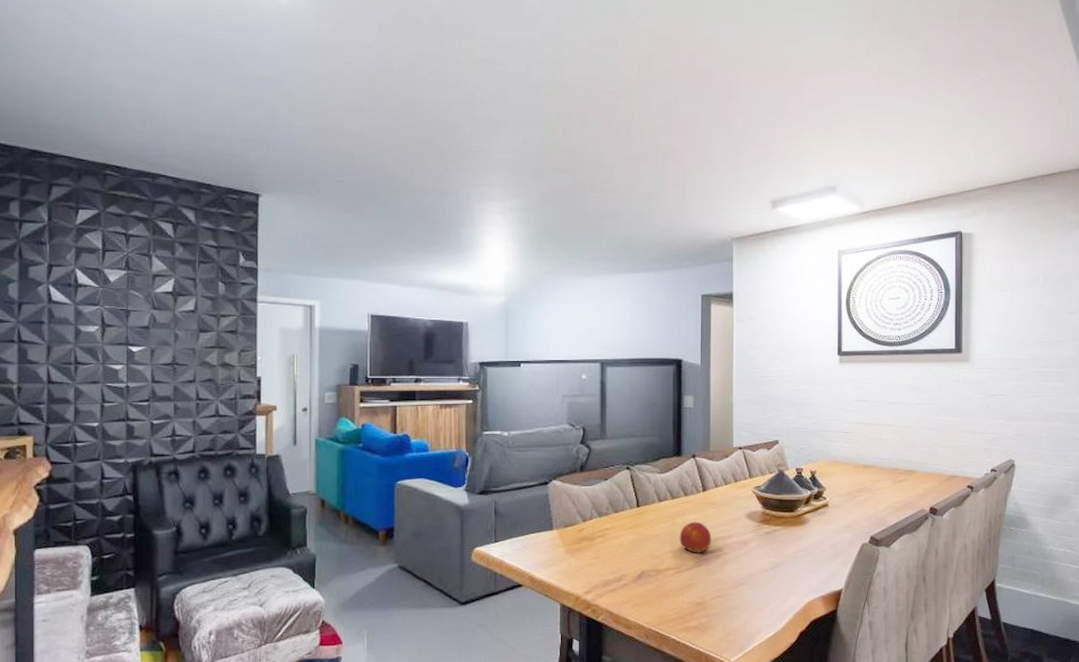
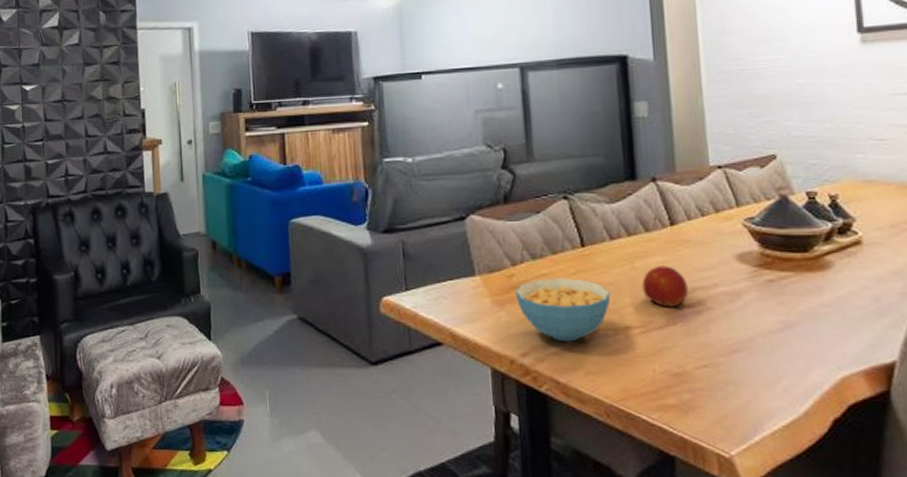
cereal bowl: none [584,531,656,582] -> present [516,278,611,342]

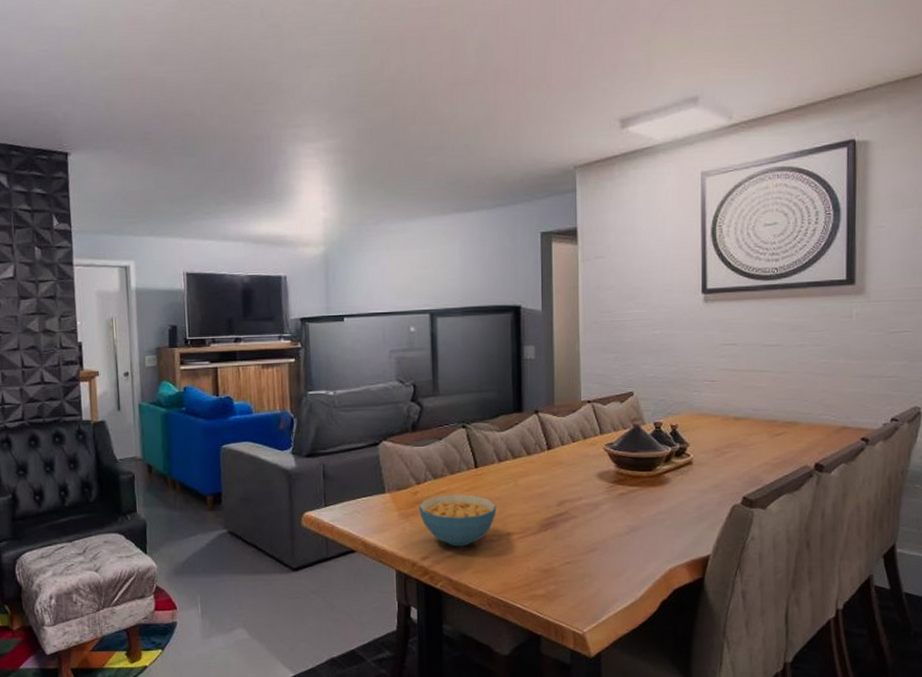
fruit: present [642,265,689,309] -> none [522,483,559,518]

